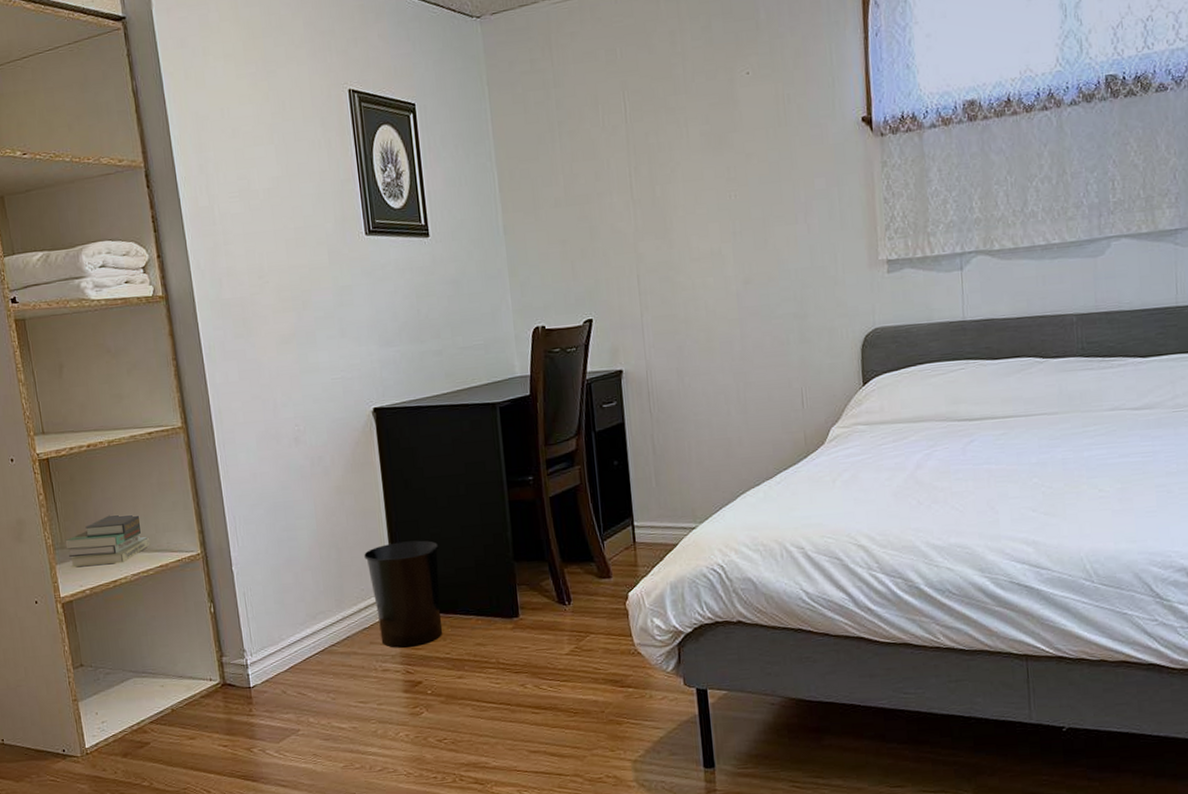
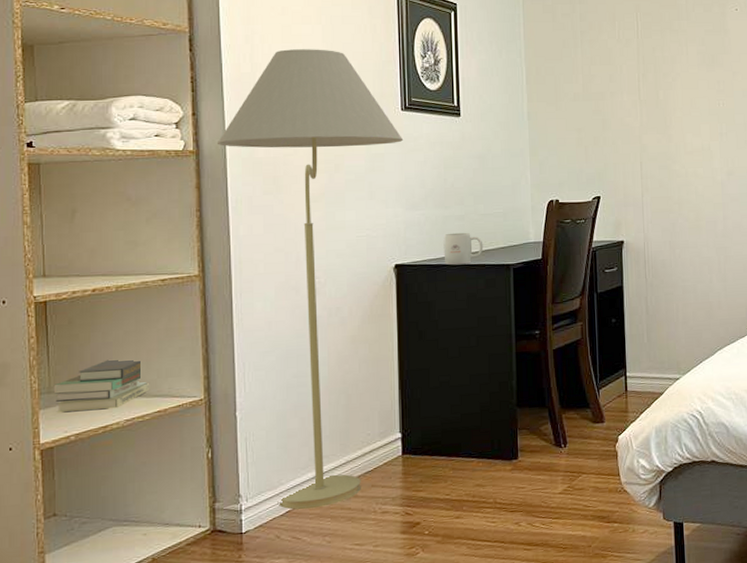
floor lamp: none [184,172,371,666] -> present [216,49,404,510]
waste bin: present [364,540,443,648] -> none [373,387,447,491]
mug: none [421,368,466,407] -> present [443,232,484,266]

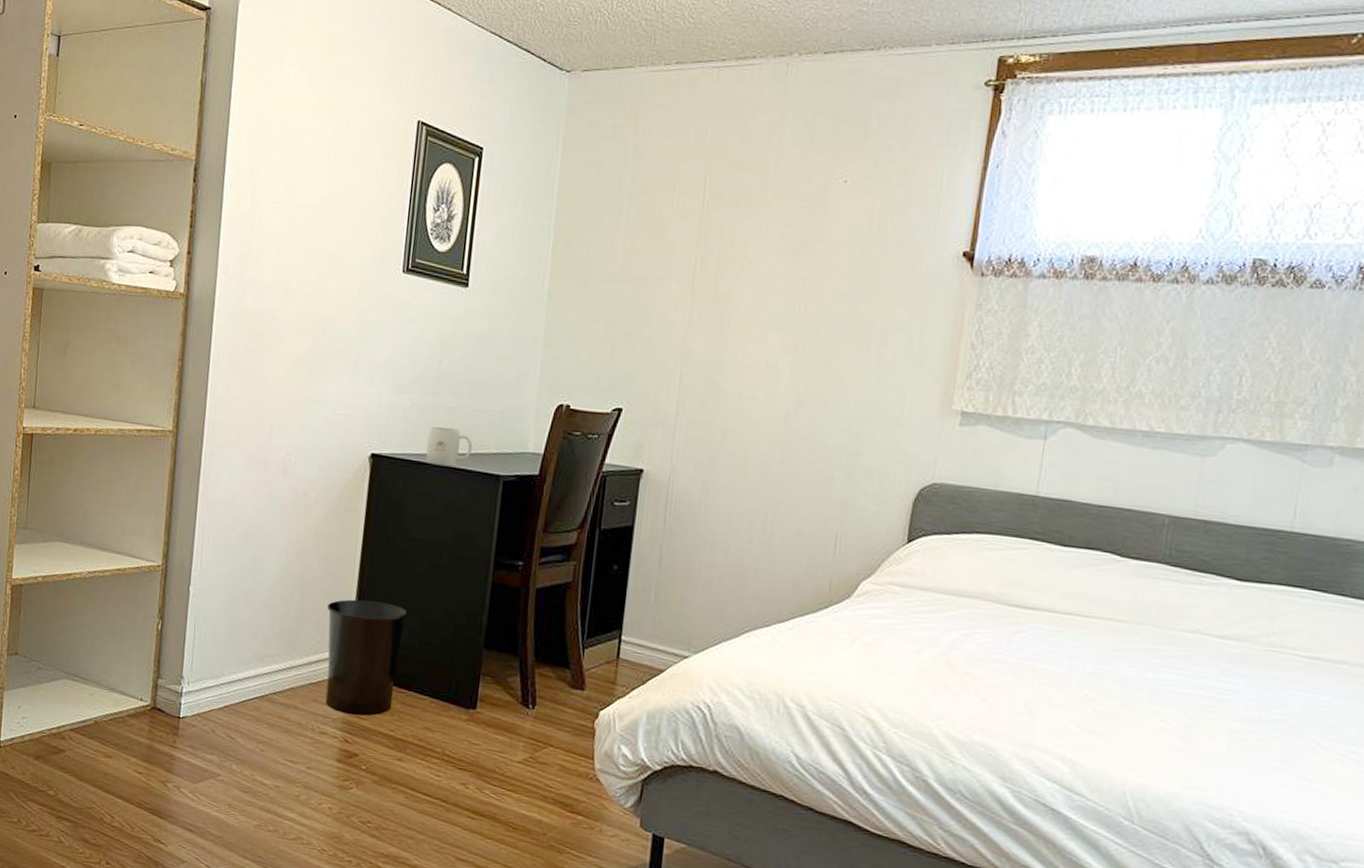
books: present [53,359,150,412] -> none [29,505,114,558]
floor lamp: present [216,49,404,510] -> none [207,188,401,711]
waste bin: none [373,387,447,491] -> present [325,599,408,716]

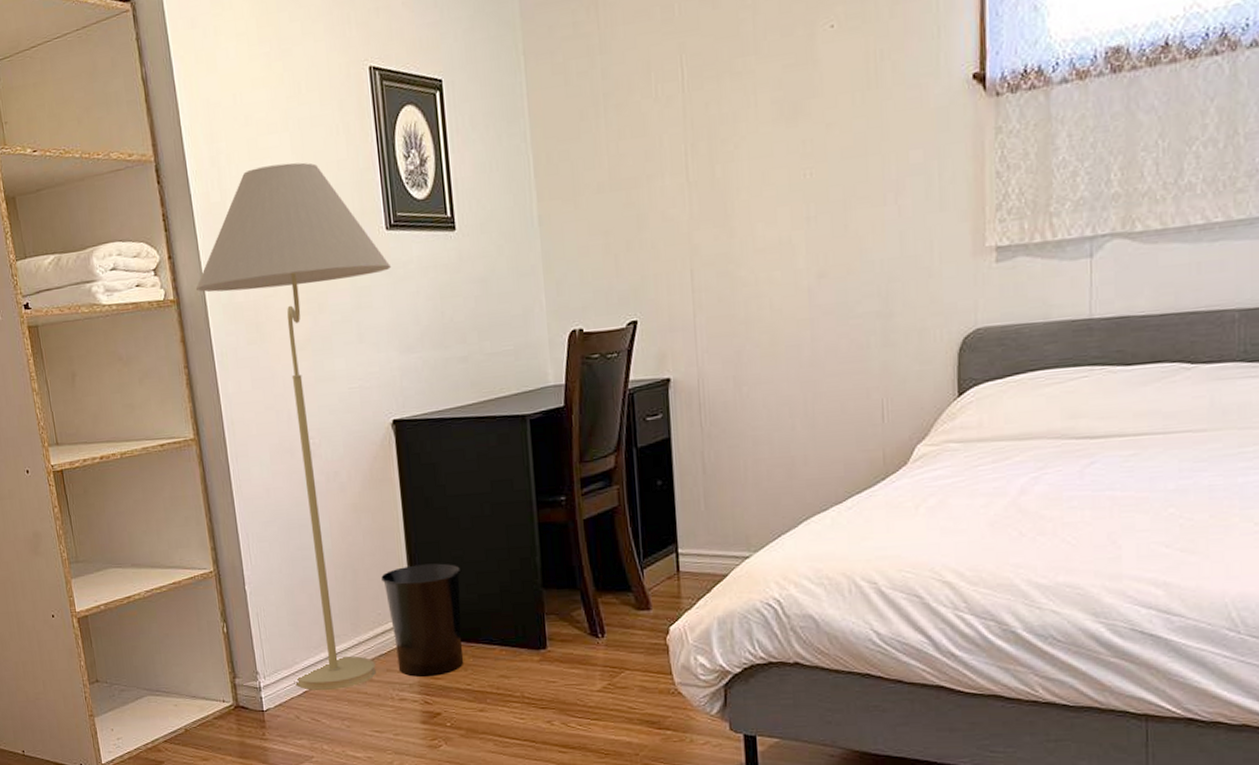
floor lamp: none [207,188,401,711] -> present [195,162,392,691]
mug: present [425,426,473,467] -> none [445,377,493,419]

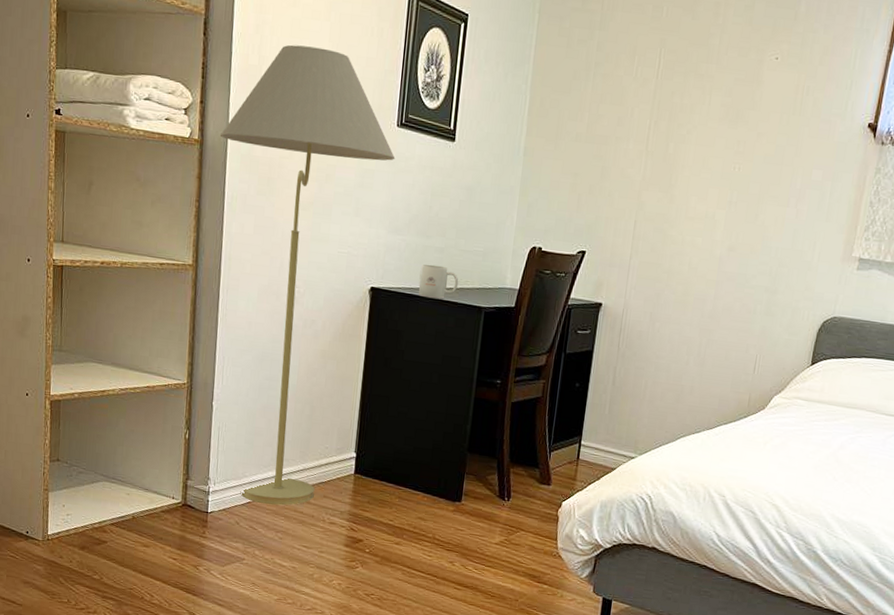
waste bin: present [381,563,464,677] -> none [334,412,404,509]
mug: none [445,377,493,419] -> present [418,264,459,300]

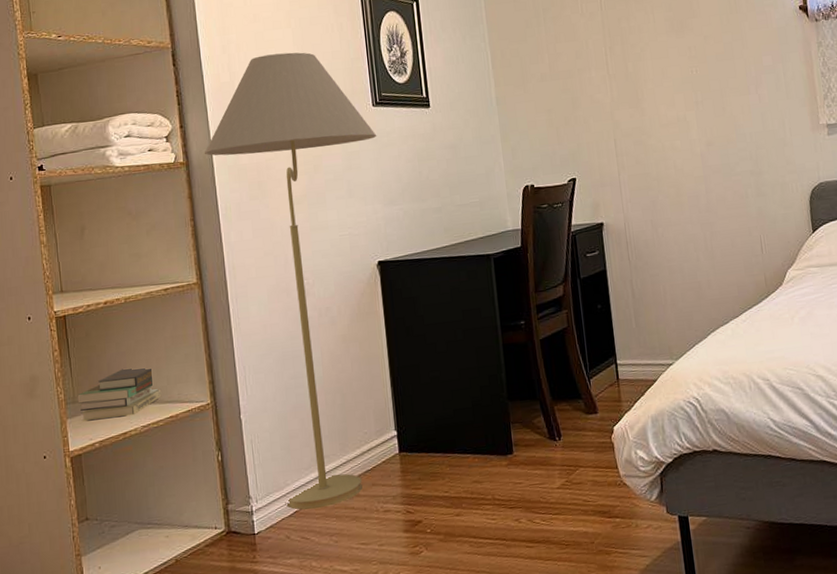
books: none [63,330,143,377] -> present [77,368,162,421]
mug: present [418,264,459,300] -> none [422,224,463,260]

